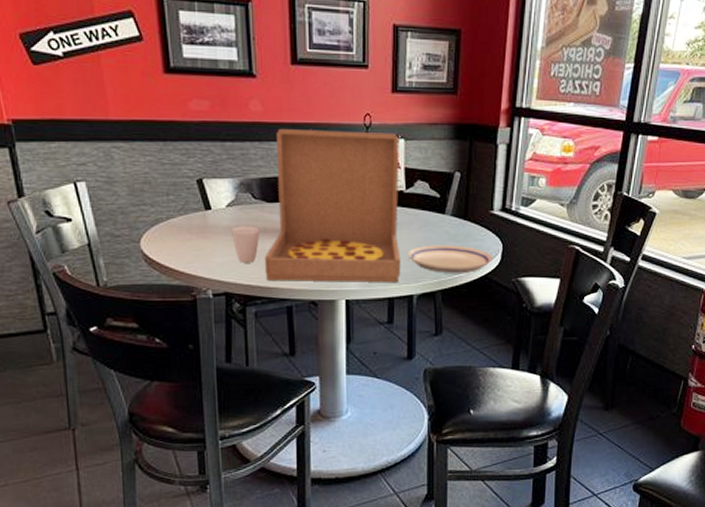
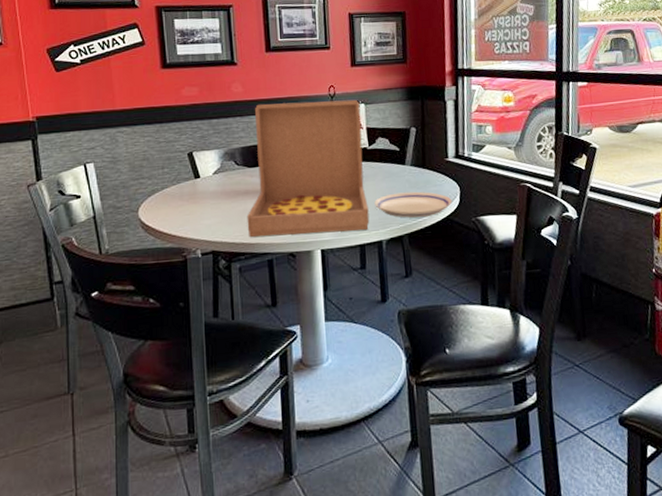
cup: present [232,226,260,263] -> none [218,189,243,223]

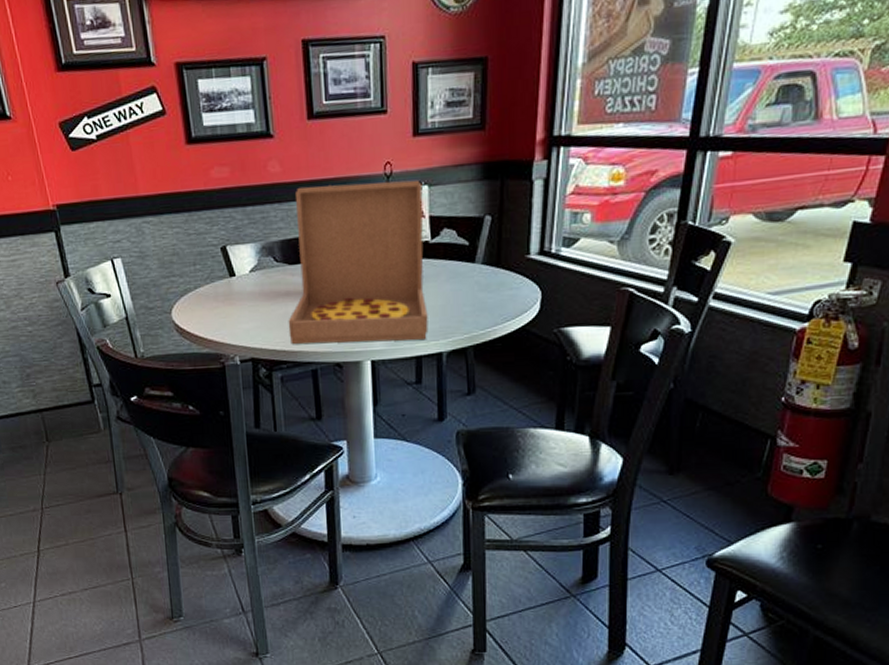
plate: present [374,191,452,218] -> none [435,295,531,327]

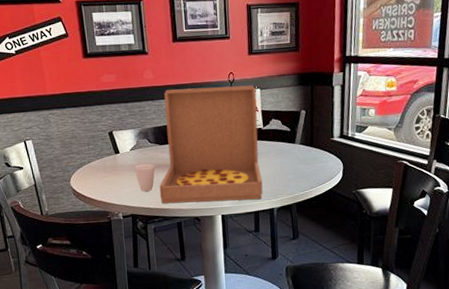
cup: none [255,290,283,328] -> present [135,163,156,192]

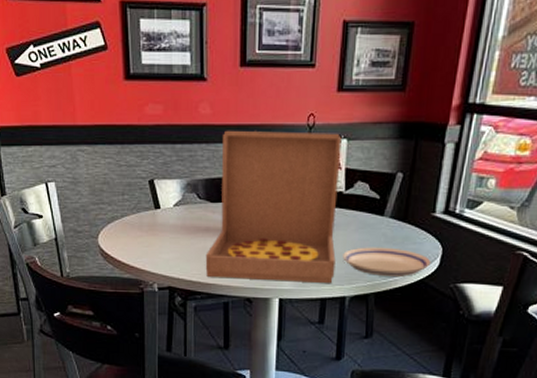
cup: present [135,163,156,192] -> none [177,225,203,260]
plate: none [267,167,336,190] -> present [343,247,431,277]

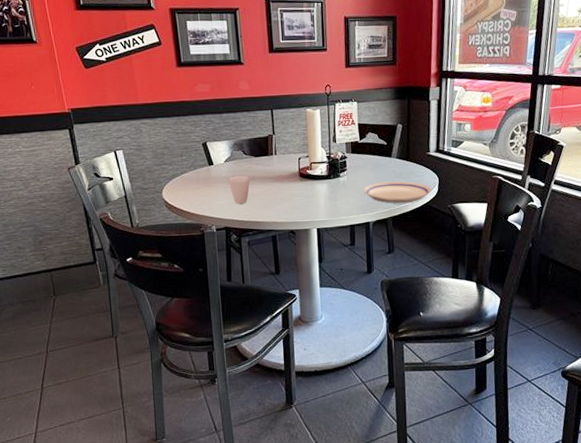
cup: none [177,225,203,260] -> present [229,175,250,204]
pizza box: present [205,130,342,284] -> none [254,98,359,216]

